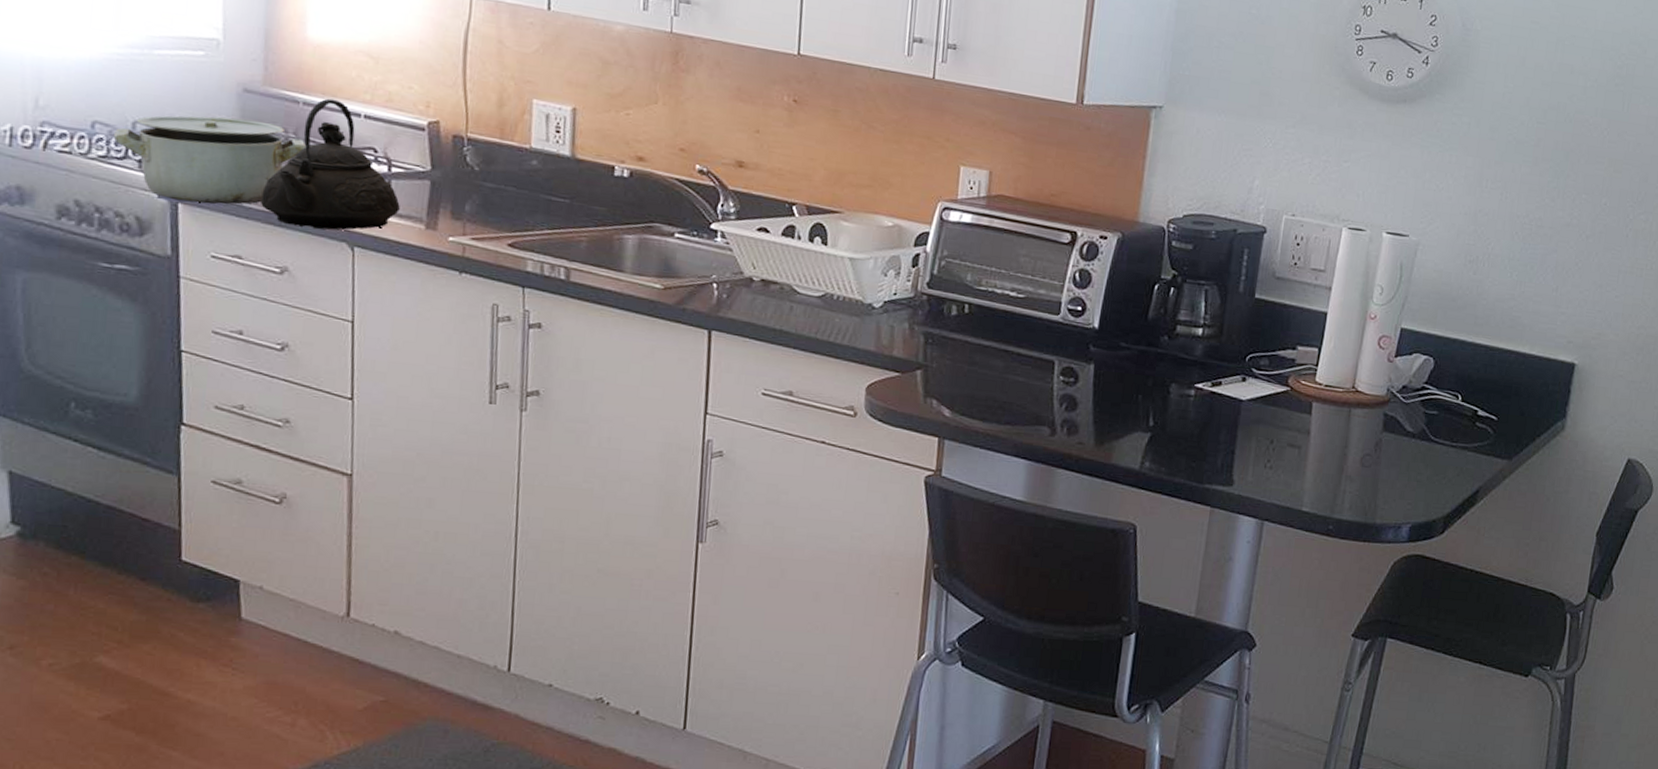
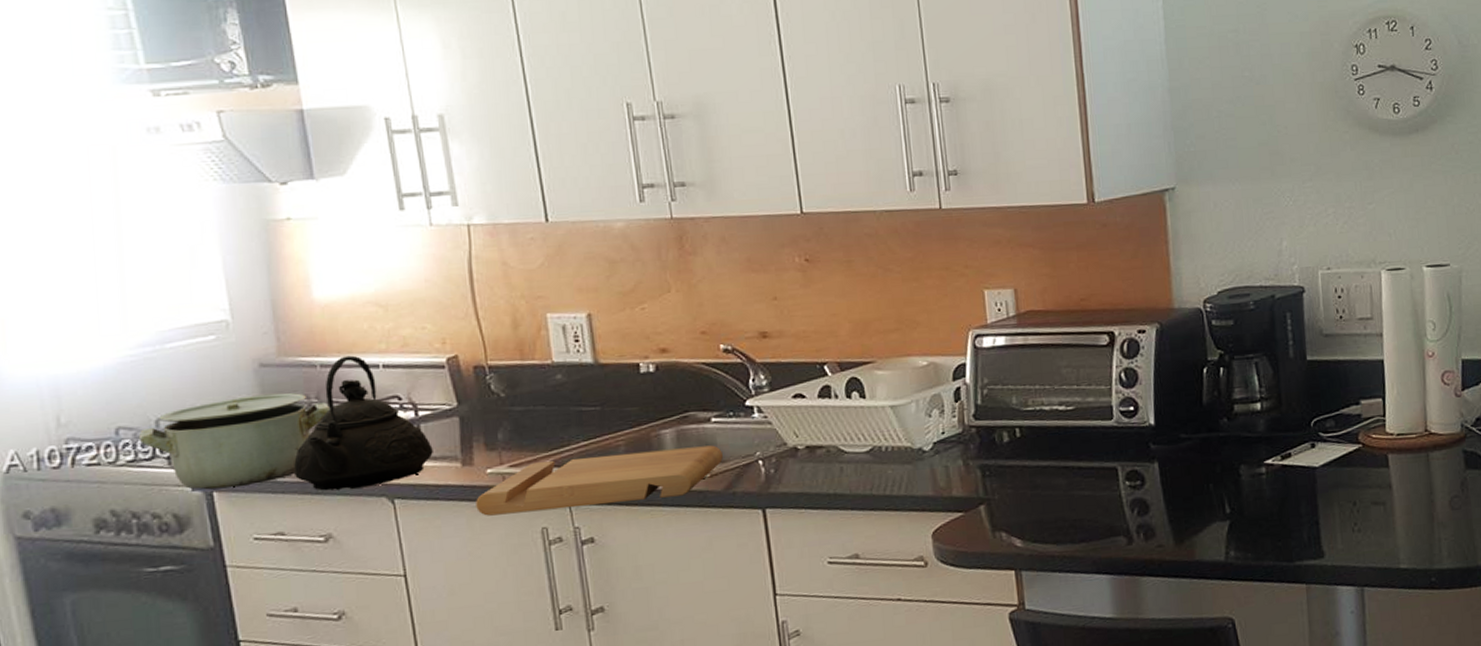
cutting board: none [432,240,680,302] -> present [476,445,723,516]

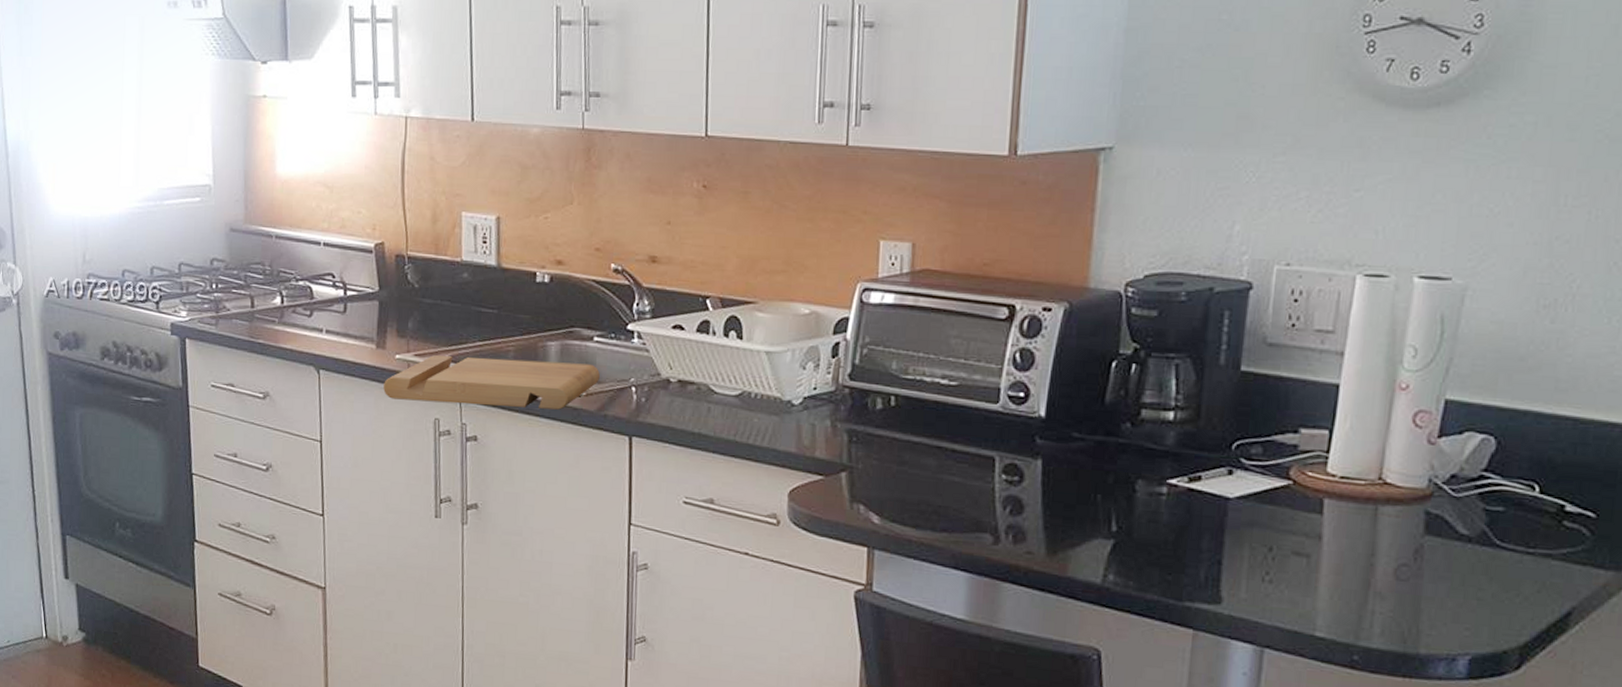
saucepan: present [138,393,331,490] -> none [137,256,280,338]
teakettle: present [294,355,433,491] -> none [247,230,355,355]

